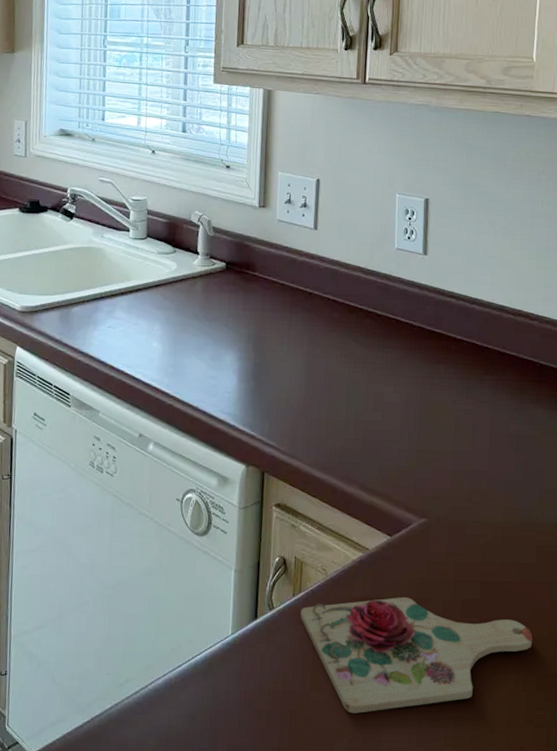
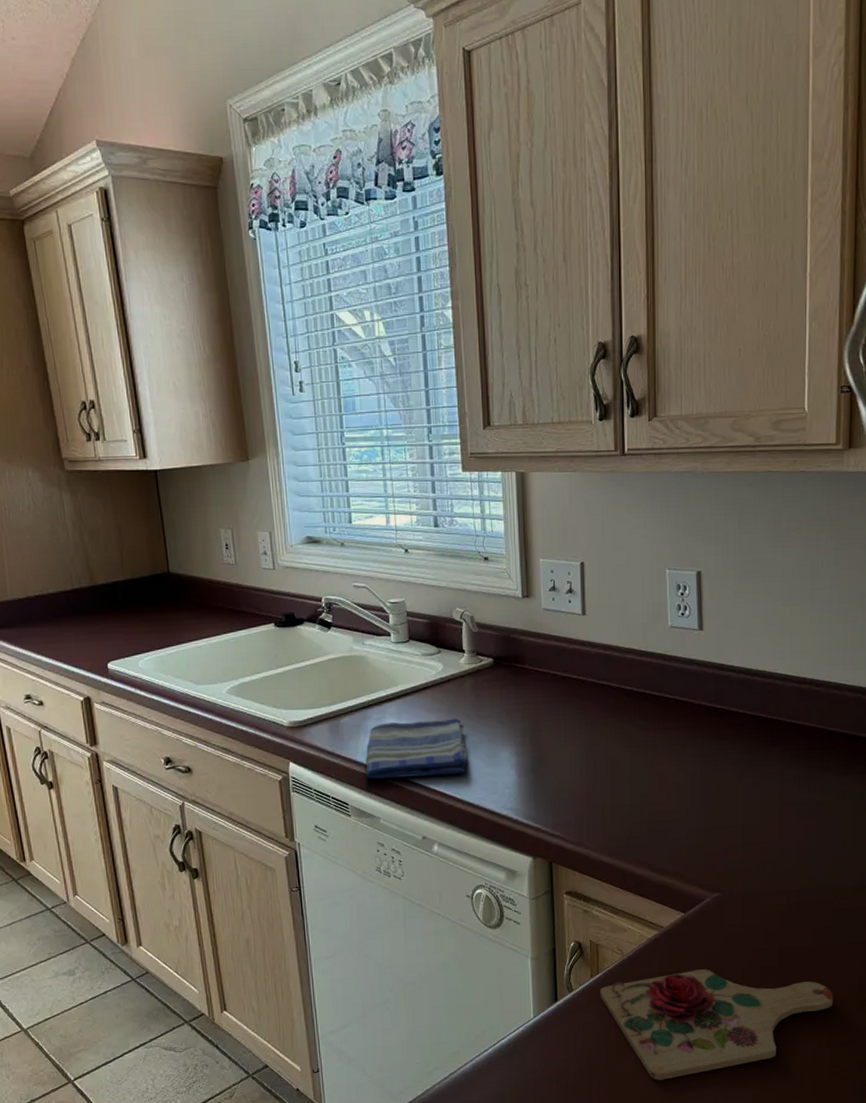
dish towel: none [90,316,192,374] -> present [366,718,468,779]

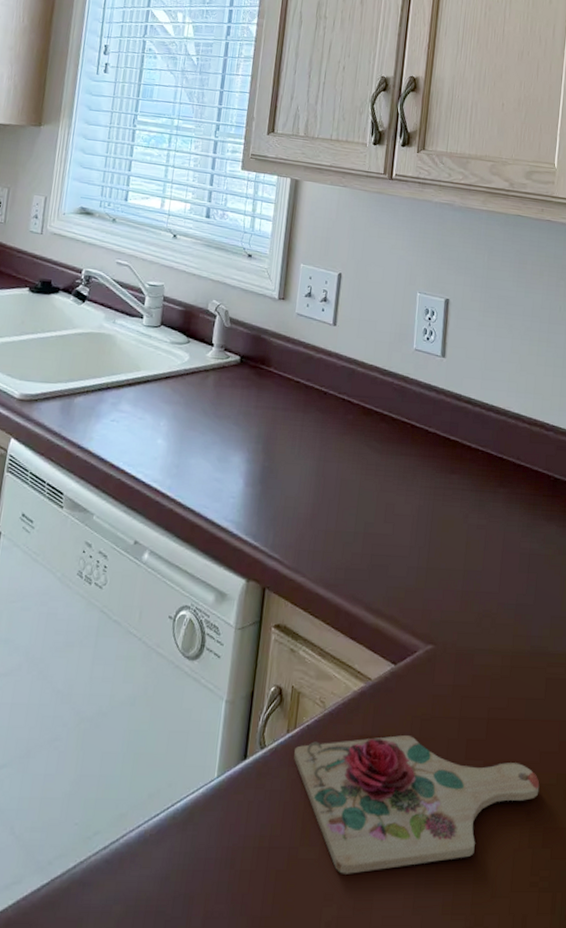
dish towel: present [366,718,468,779] -> none [88,409,199,476]

